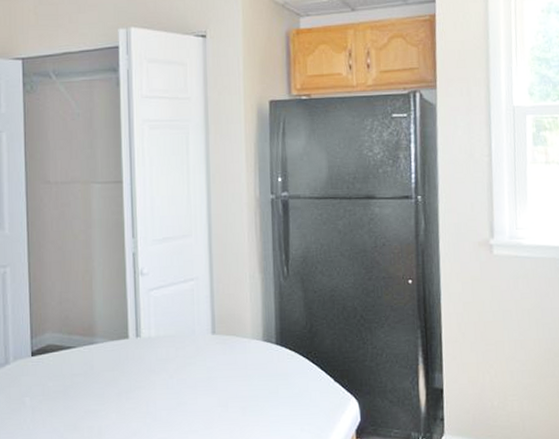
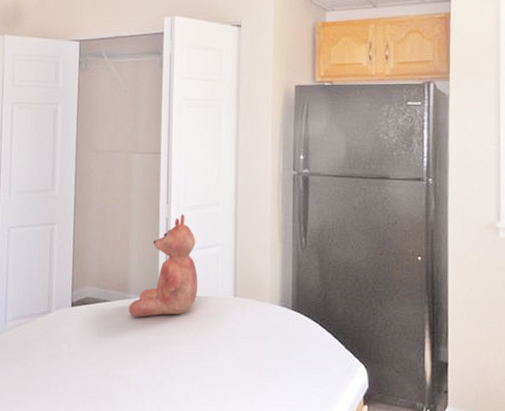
teddy bear: none [96,248,172,363] -> present [128,214,198,317]

